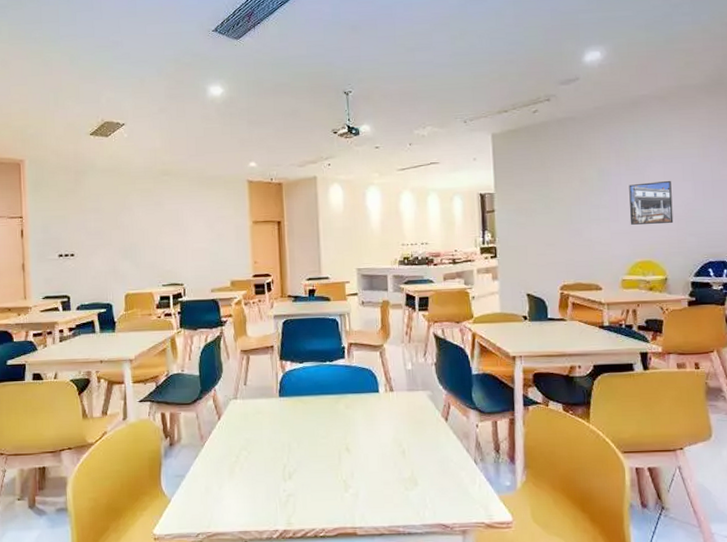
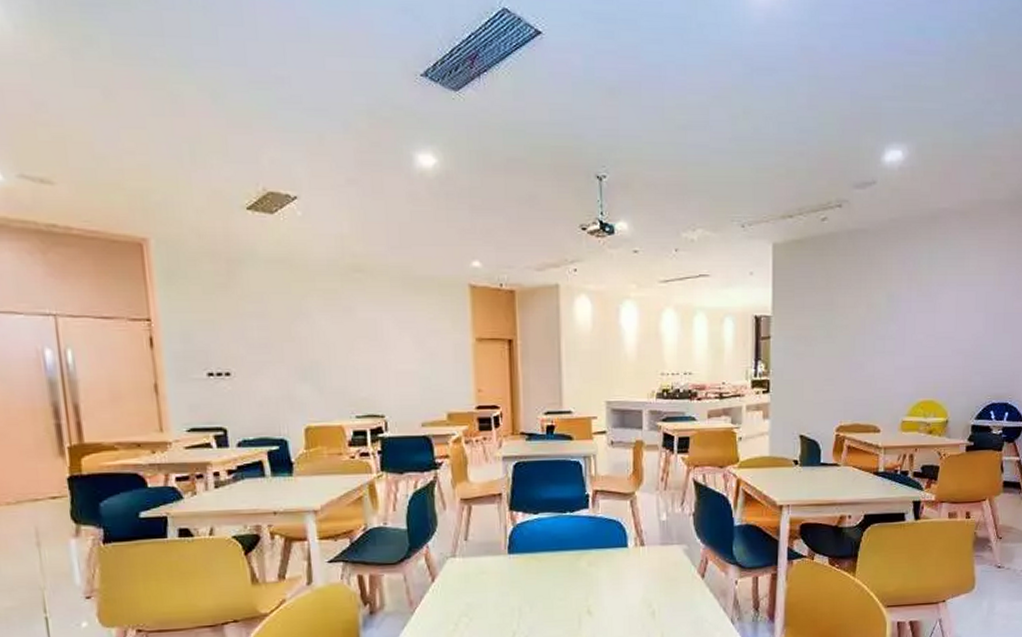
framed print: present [629,180,674,225] -> none [916,310,963,360]

